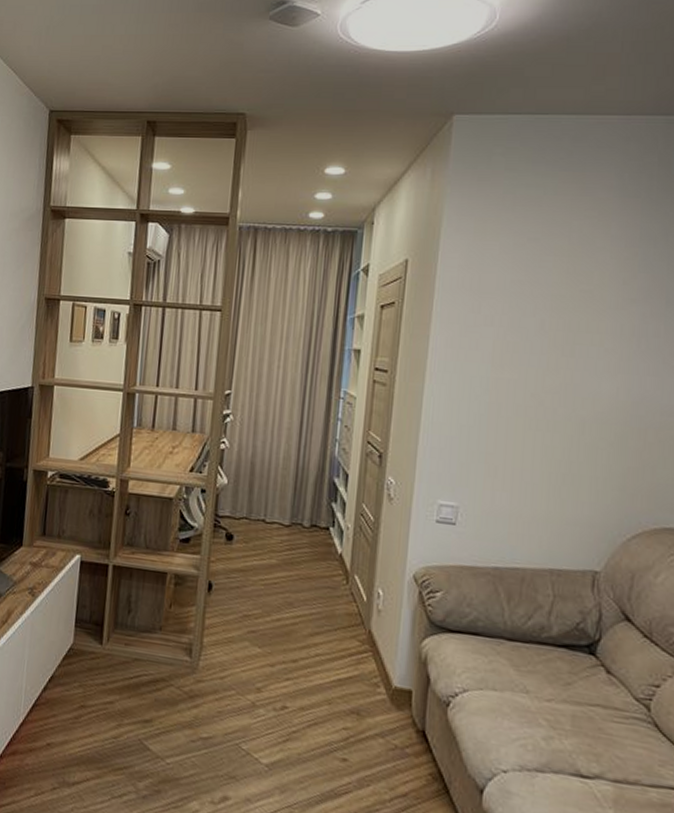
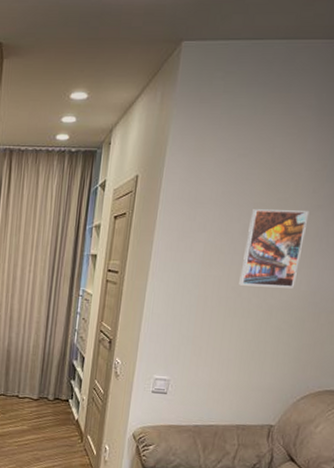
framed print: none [540,301,621,398] -> present [239,209,310,288]

